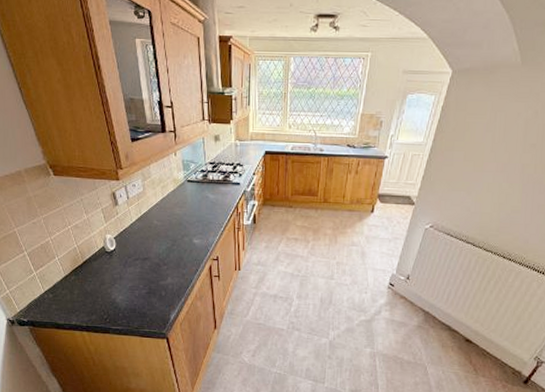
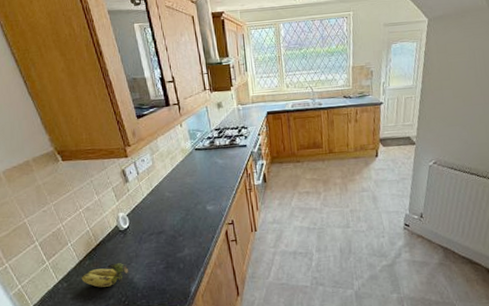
banana: none [66,281,112,303] -> present [81,262,129,287]

